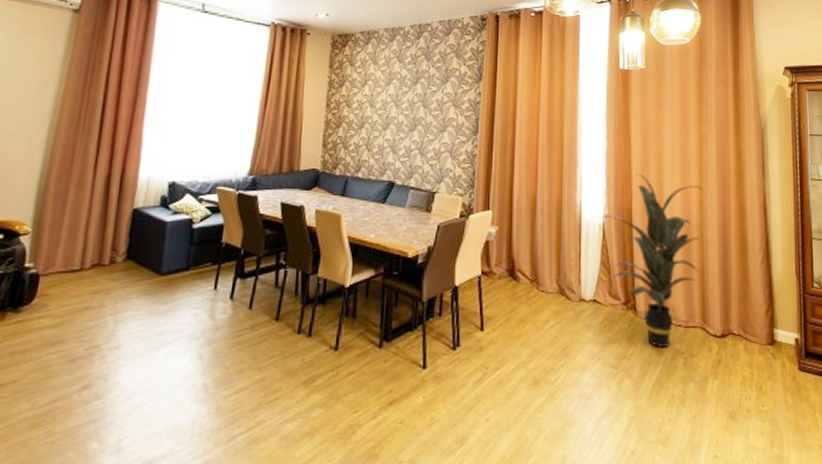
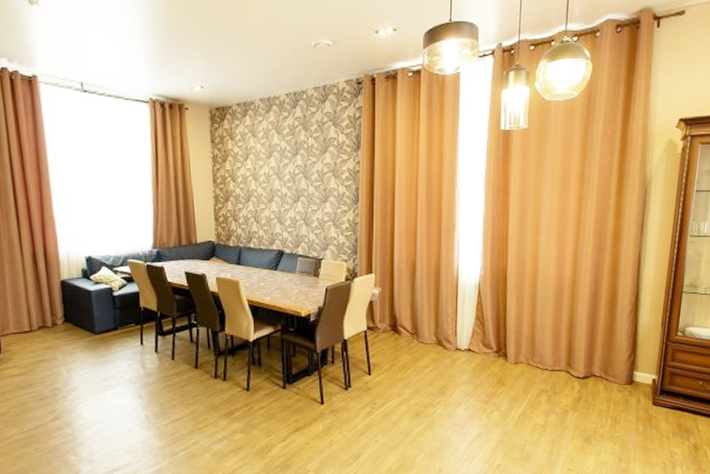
indoor plant: present [600,173,702,347] -> none [476,235,578,387]

